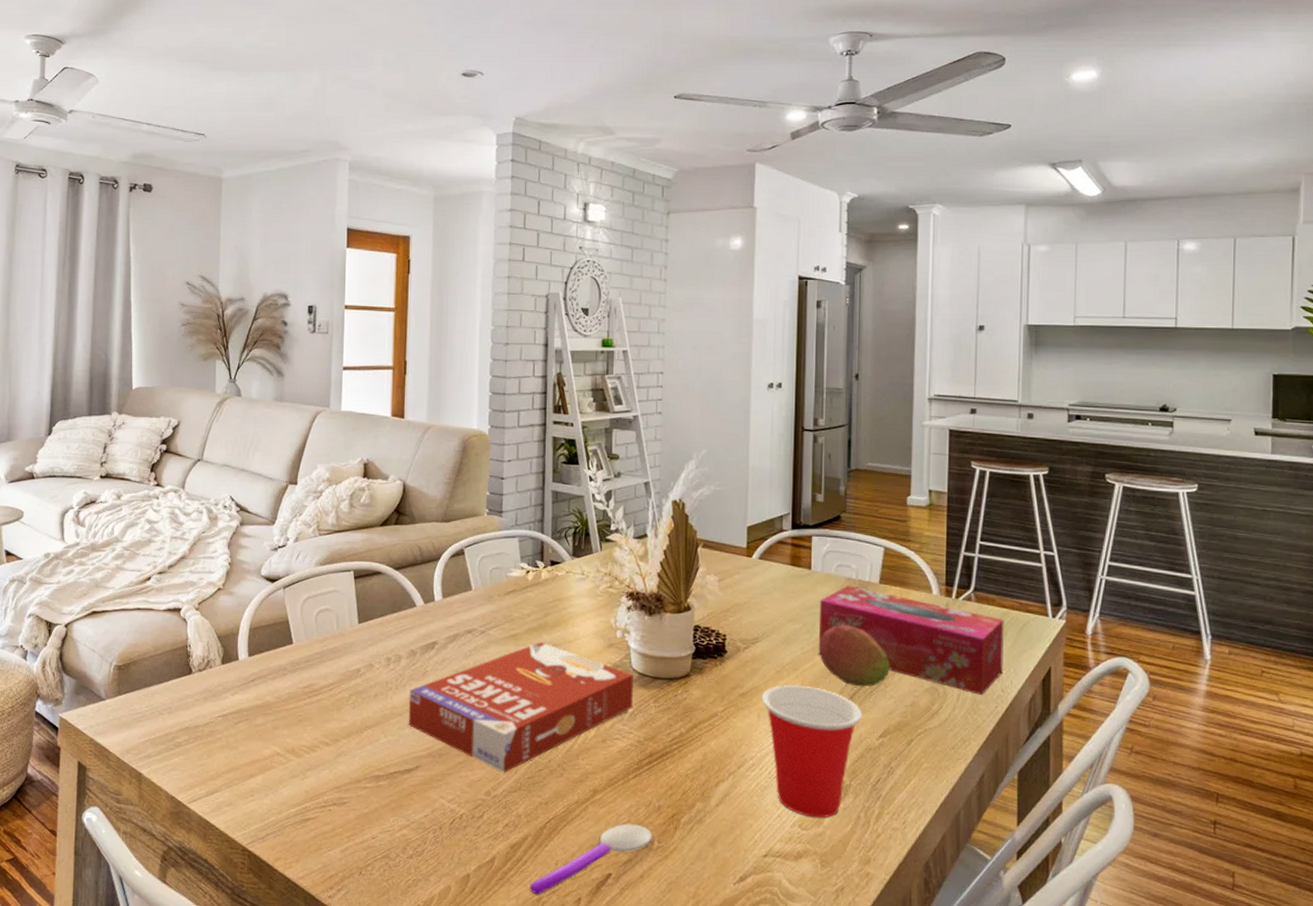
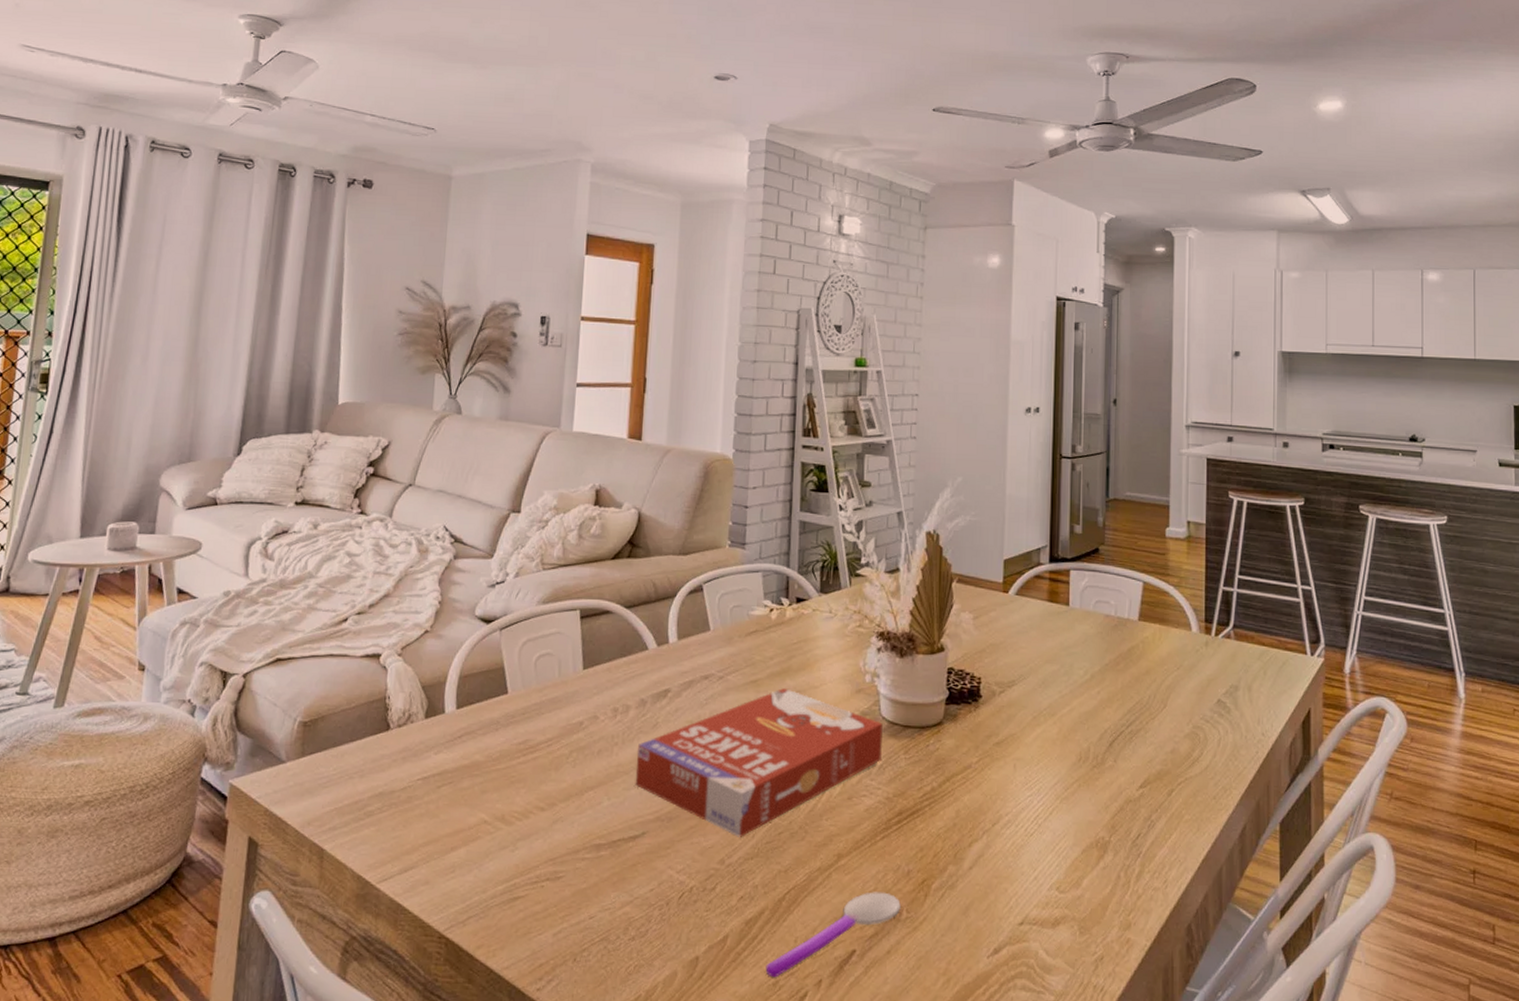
cup: present [761,685,862,818] -> none [1017,732,1122,879]
fruit: present [818,624,890,687] -> none [1076,665,1150,733]
tissue box: present [819,585,1004,695] -> none [1077,623,1263,739]

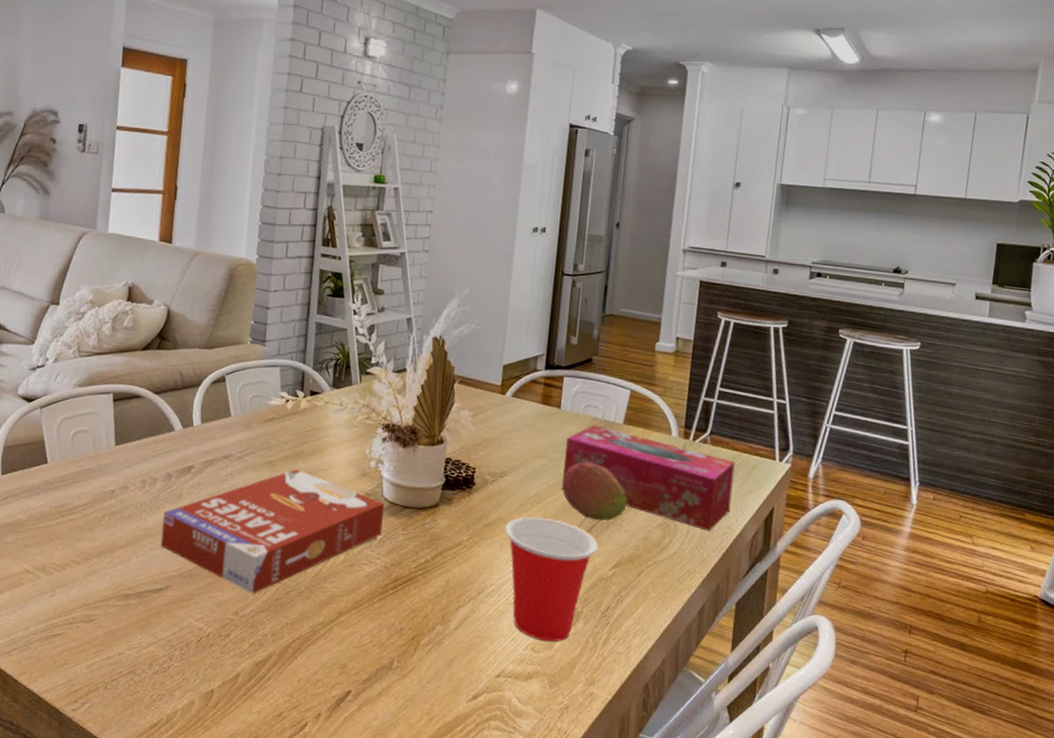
spoon: present [765,892,901,978] -> none [271,644,393,710]
cup: none [1017,732,1122,879] -> present [504,517,598,642]
fruit: none [1076,665,1150,733] -> present [561,461,627,521]
tissue box: none [1077,623,1263,739] -> present [563,425,735,531]

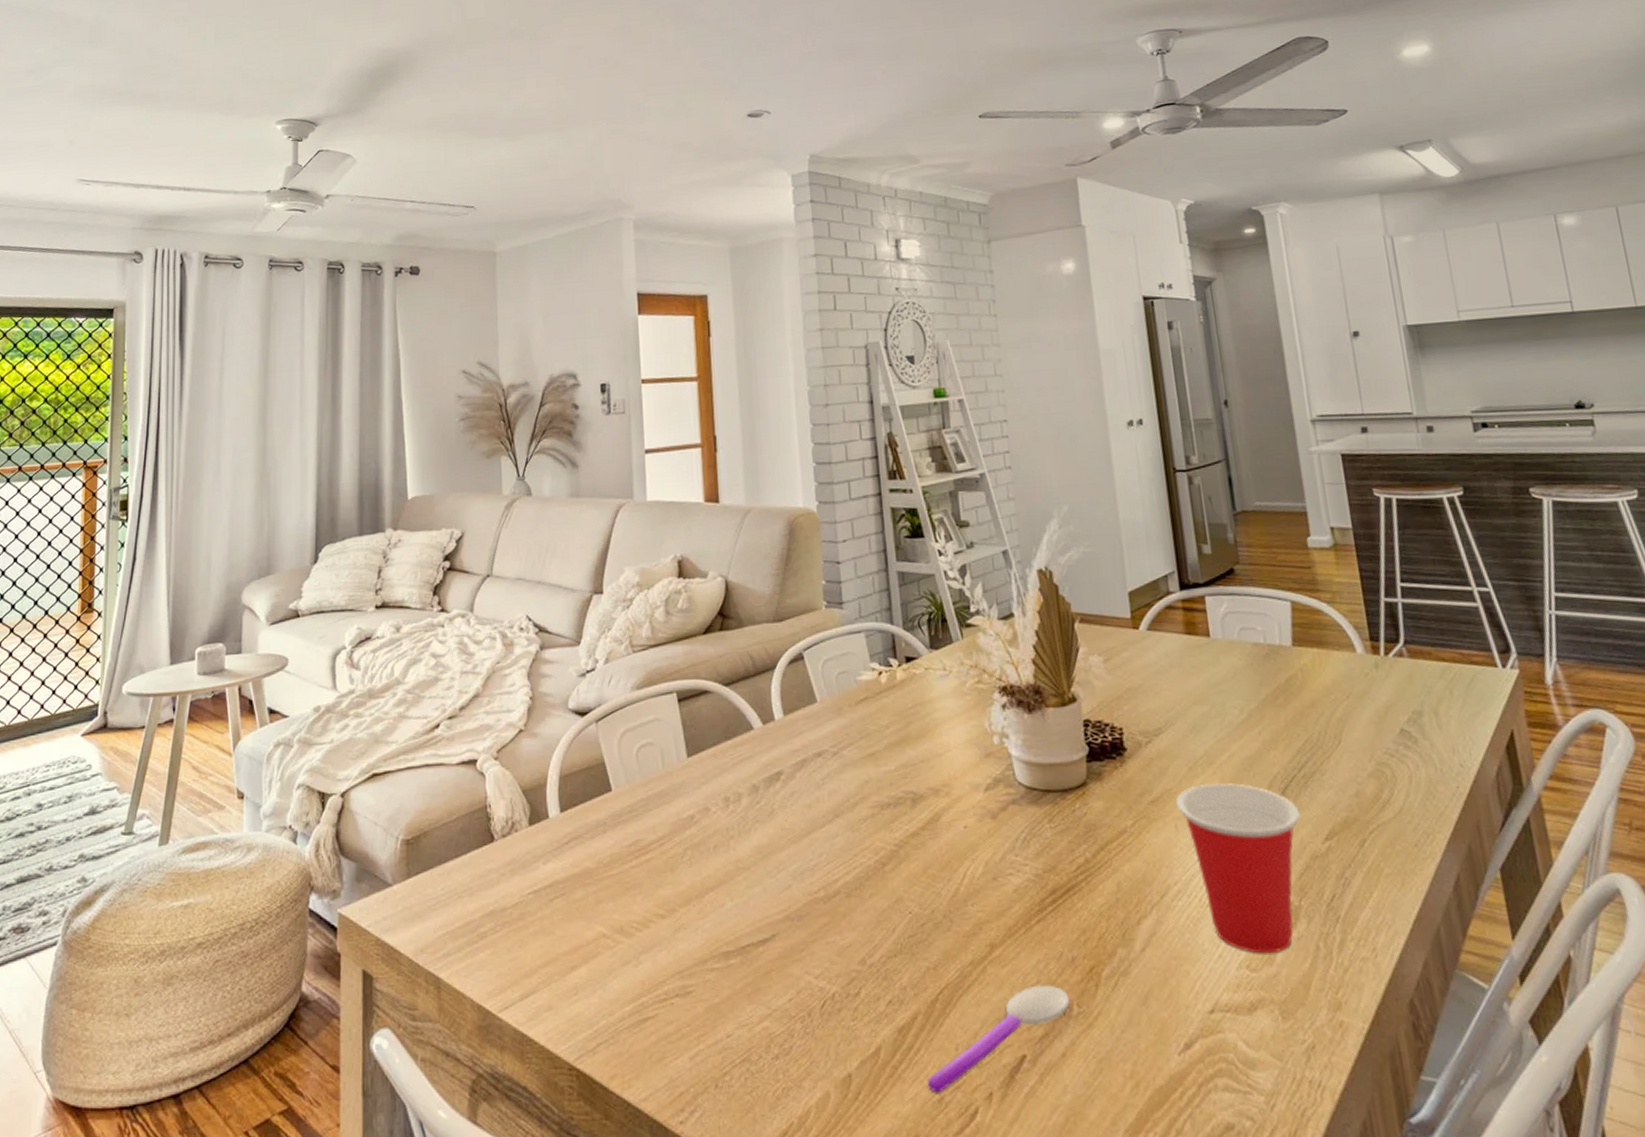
cereal box: present [160,469,384,594] -> none [755,759,1025,933]
spoon: none [271,644,393,710] -> present [927,985,1070,1093]
fruit: present [561,461,627,521] -> none [1233,700,1323,778]
tissue box: present [563,425,735,531] -> none [1227,652,1457,774]

